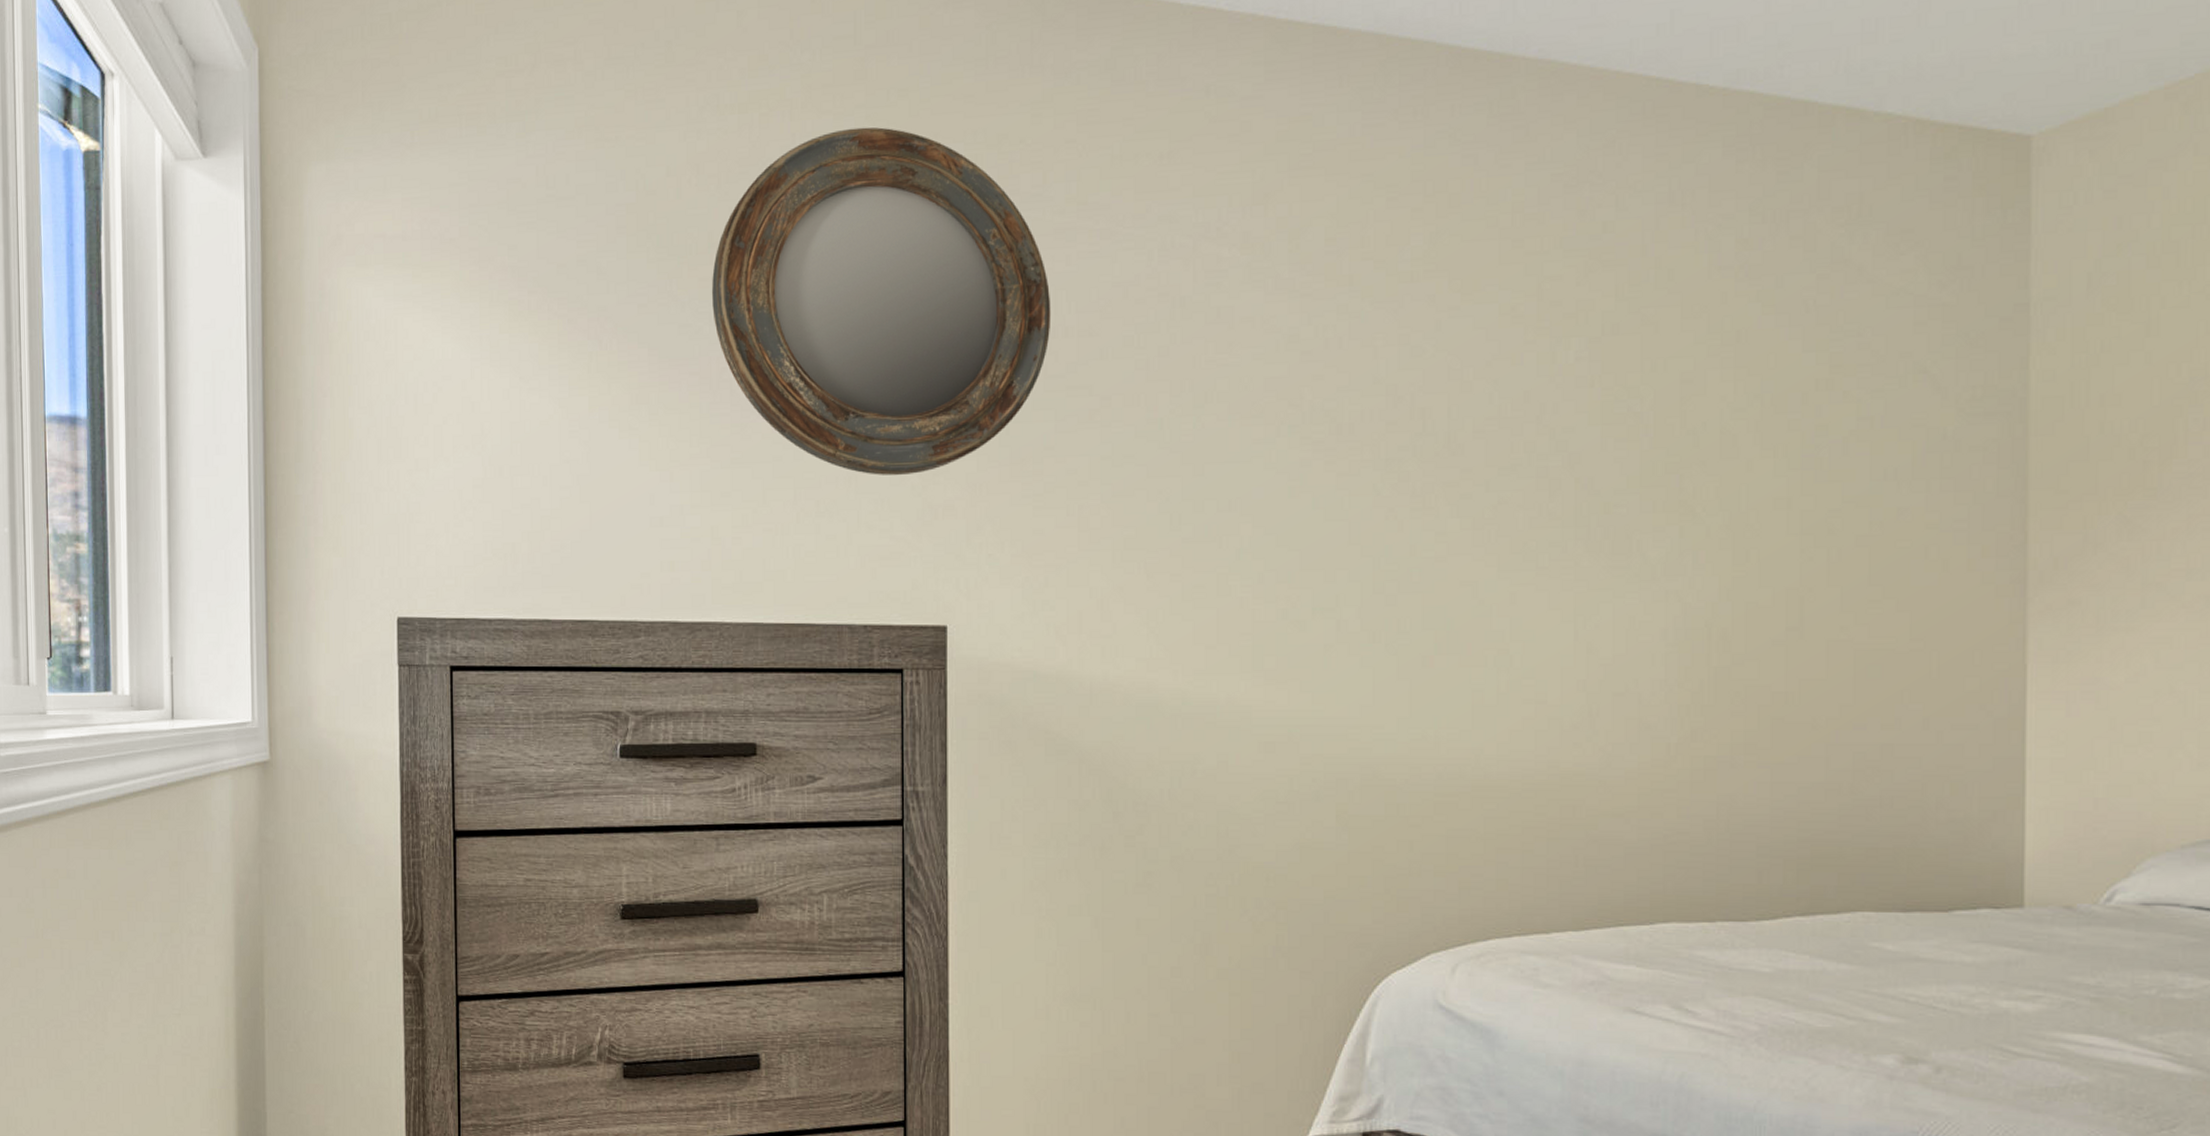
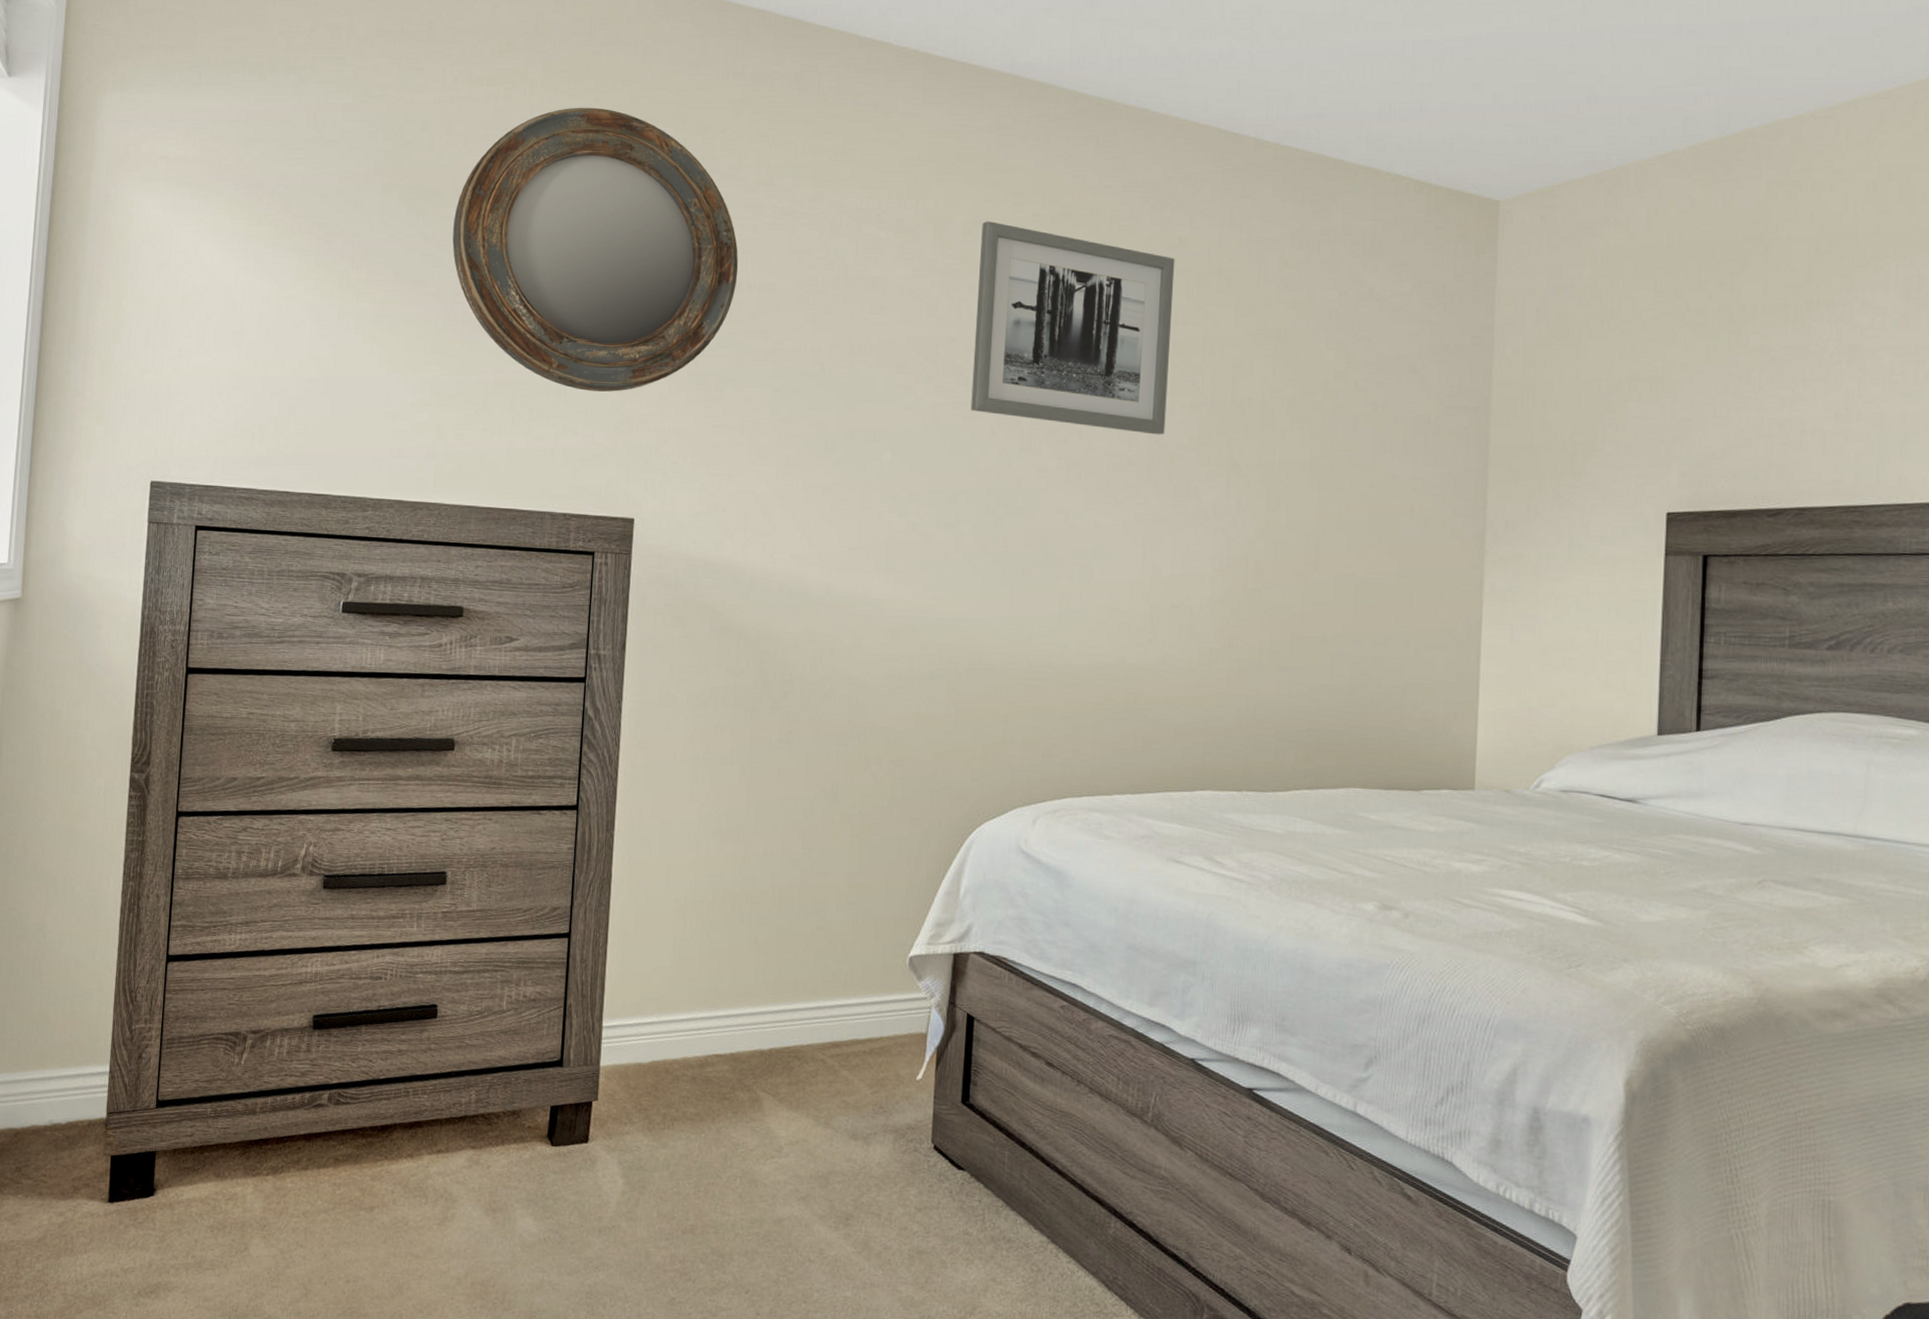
wall art: none [1347,223,1599,479] -> present [971,221,1175,435]

